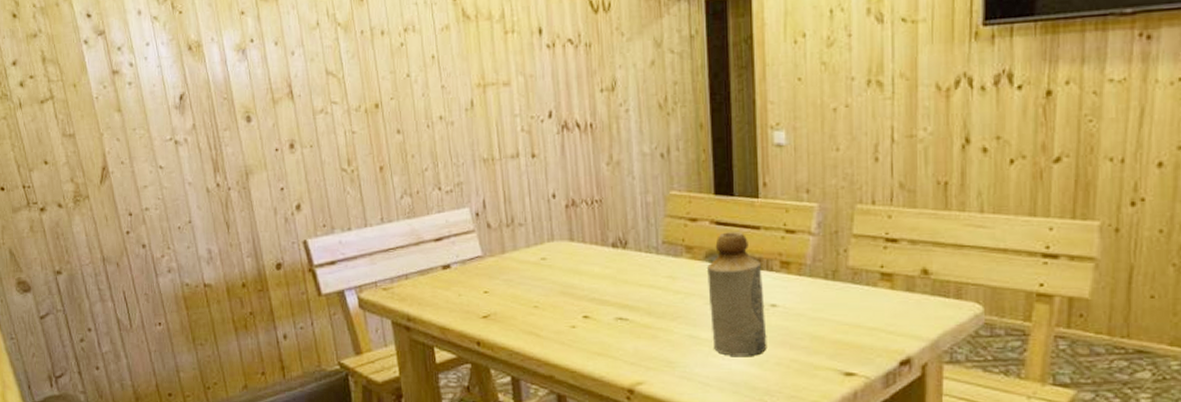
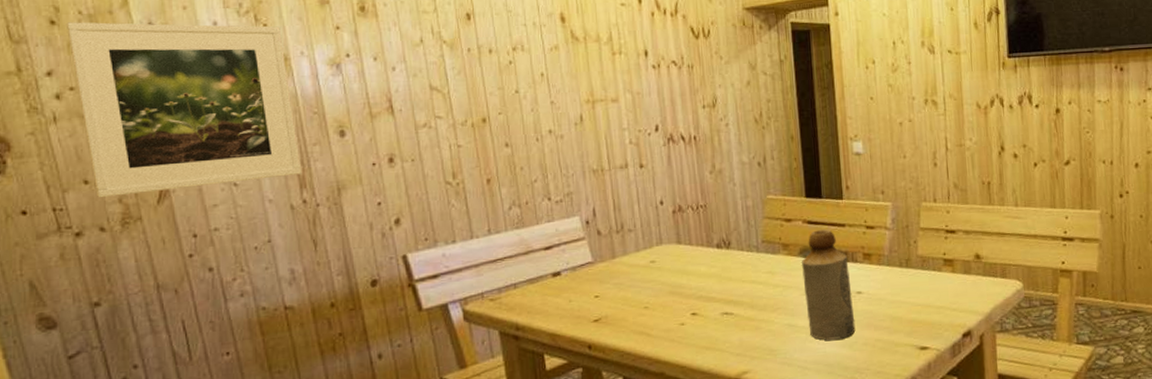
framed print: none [24,13,215,177] -> present [65,22,302,198]

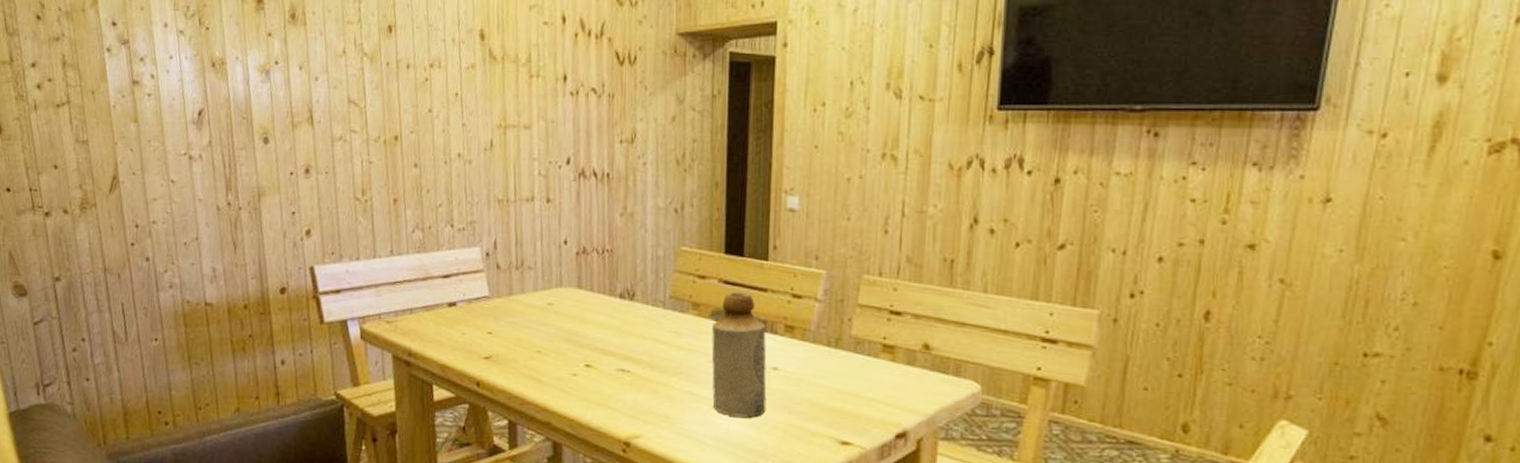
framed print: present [65,22,302,198] -> none [48,18,229,183]

